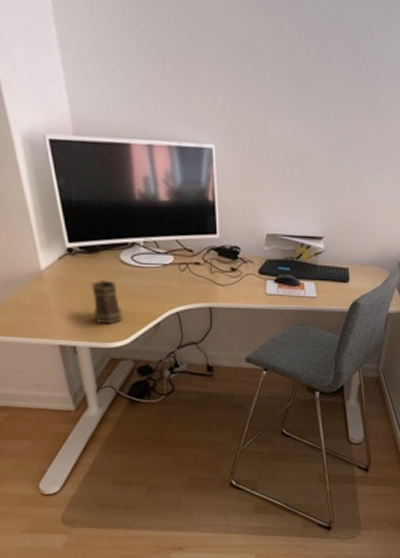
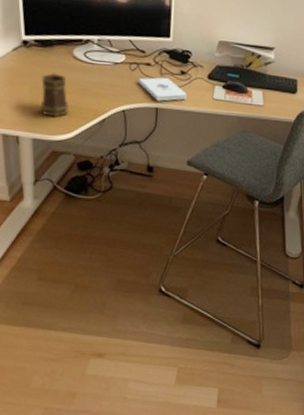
notepad: none [189,276,239,300] -> present [138,77,187,101]

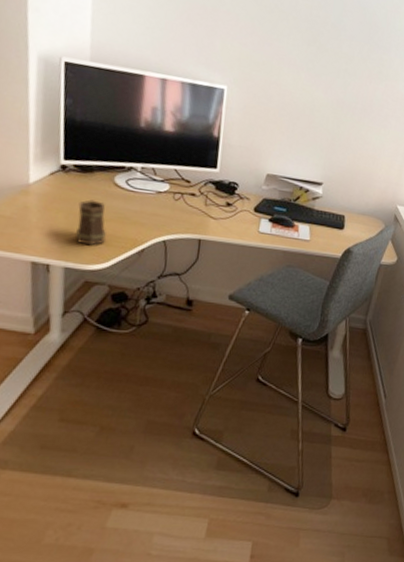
notepad: present [138,77,187,101] -> none [182,208,232,233]

